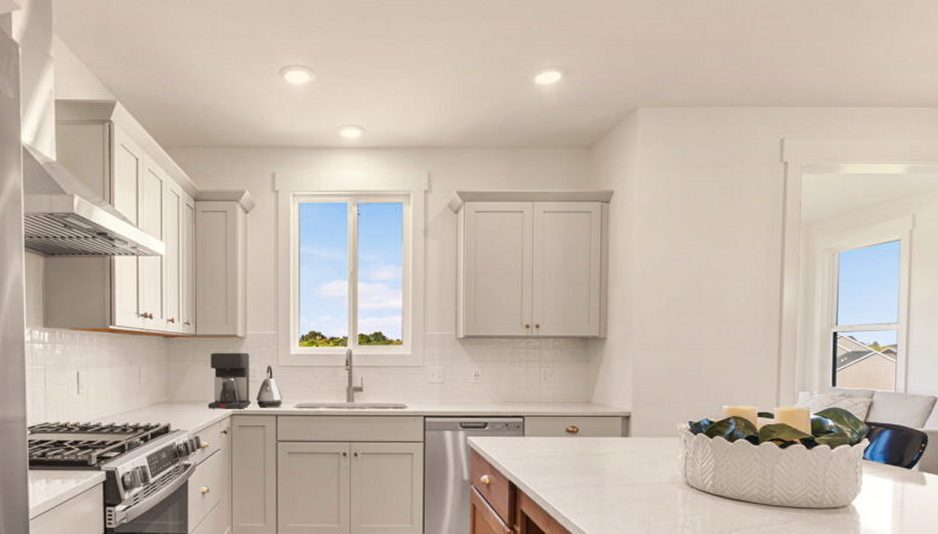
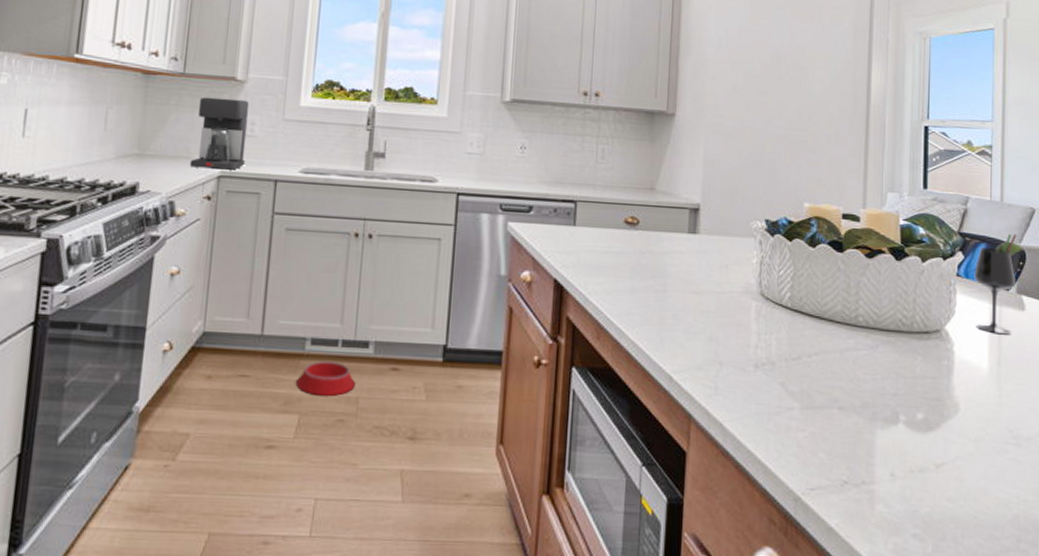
kettle: present [256,364,283,408] -> none [252,116,286,172]
wine glass: none [879,420,926,505] -> present [974,233,1024,334]

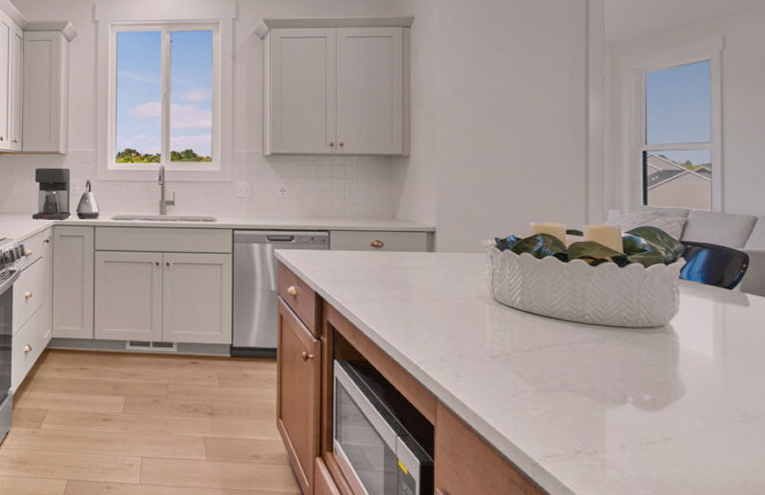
kettle: none [252,116,286,172] -> present [76,179,101,219]
pet bowl: present [296,361,355,396] -> none [121,358,165,383]
wine glass: present [974,233,1024,334] -> none [696,240,747,327]

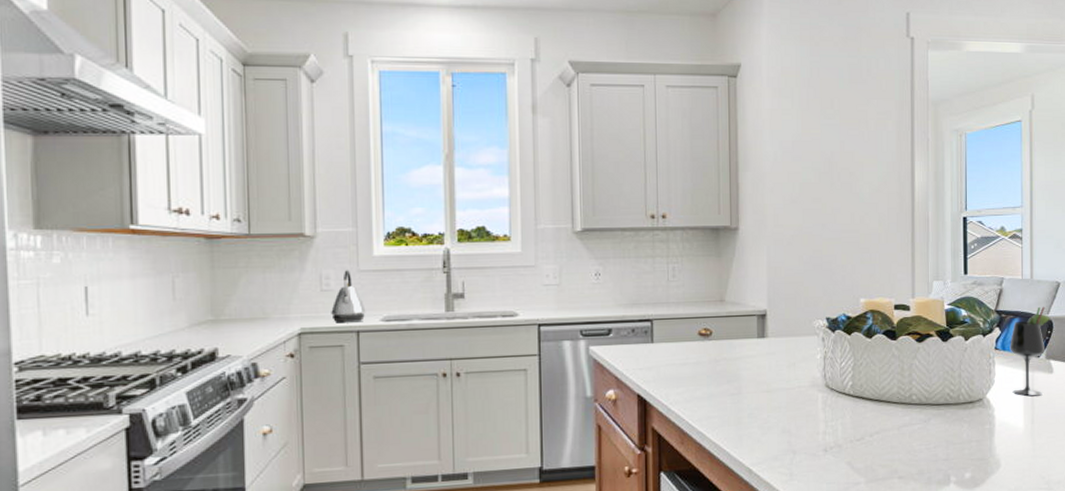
coffee maker: present [32,167,71,220] -> none [267,255,325,328]
wine glass: none [696,240,747,327] -> present [1010,306,1051,396]

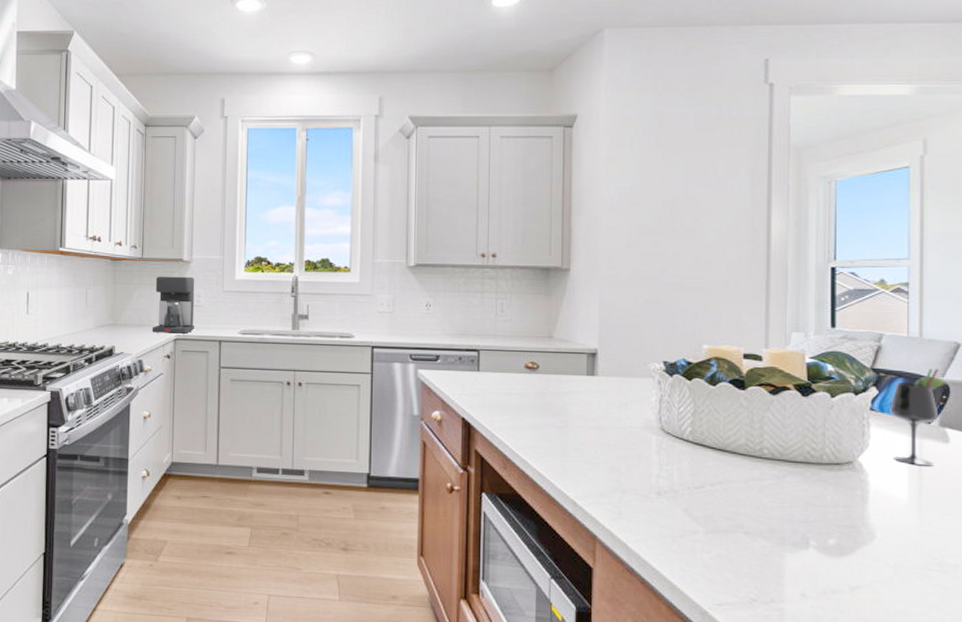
coffee maker: none [267,255,325,328] -> present [152,276,195,334]
kettle: present [331,269,366,323] -> none [200,289,227,334]

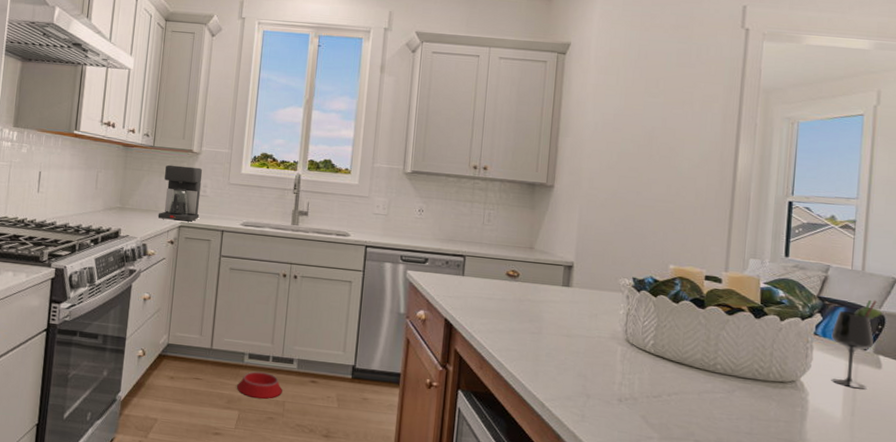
pet bowl: none [247,486,295,514] -> present [237,371,282,399]

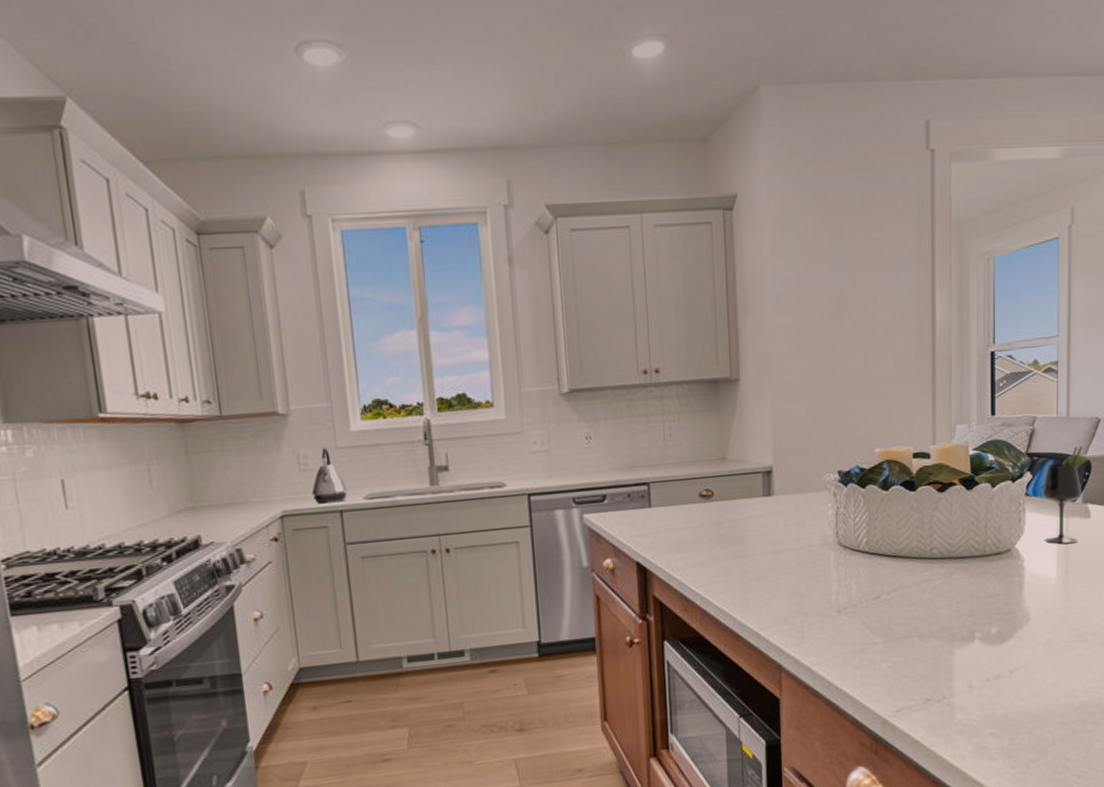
coffee maker: present [157,164,203,222] -> none [244,433,306,512]
kettle: none [204,181,231,224] -> present [312,446,348,504]
pet bowl: present [237,371,282,399] -> none [400,674,458,708]

